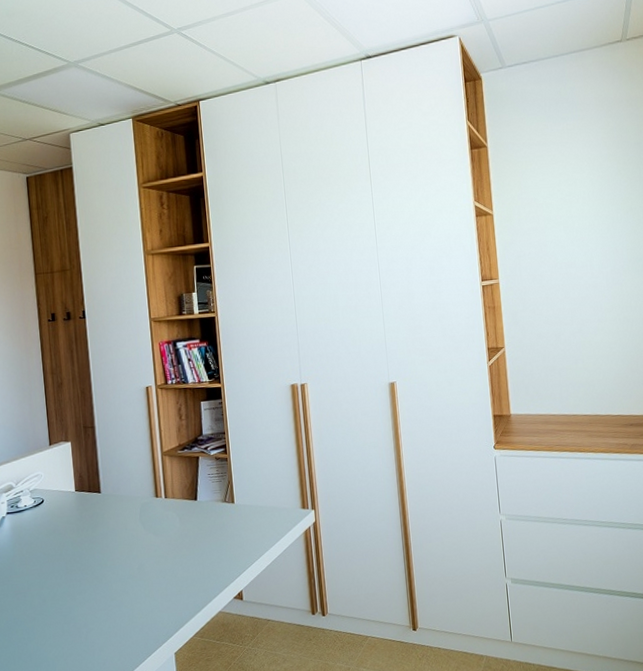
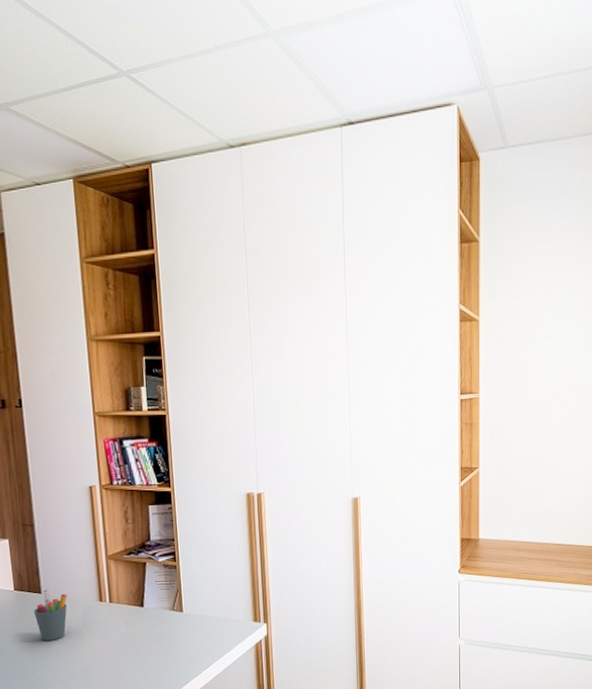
pen holder: none [94,487,125,540] -> present [34,588,67,641]

